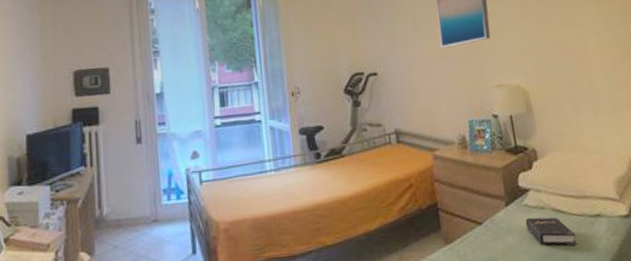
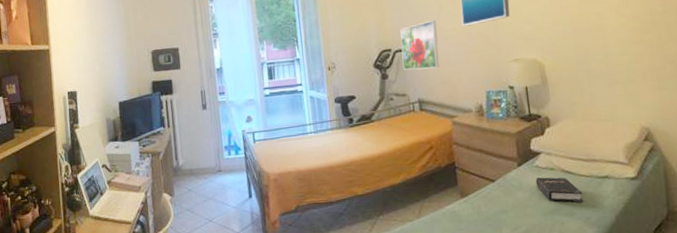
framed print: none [373,41,417,96] -> present [400,21,439,70]

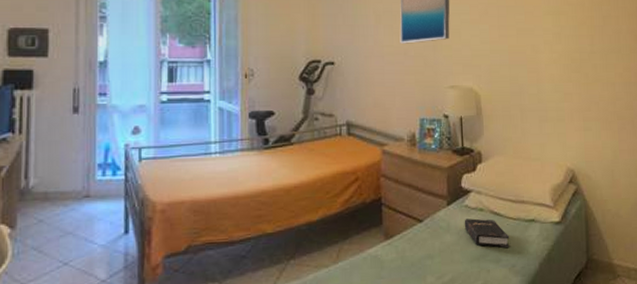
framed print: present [400,21,439,70] -> none [332,33,374,87]

